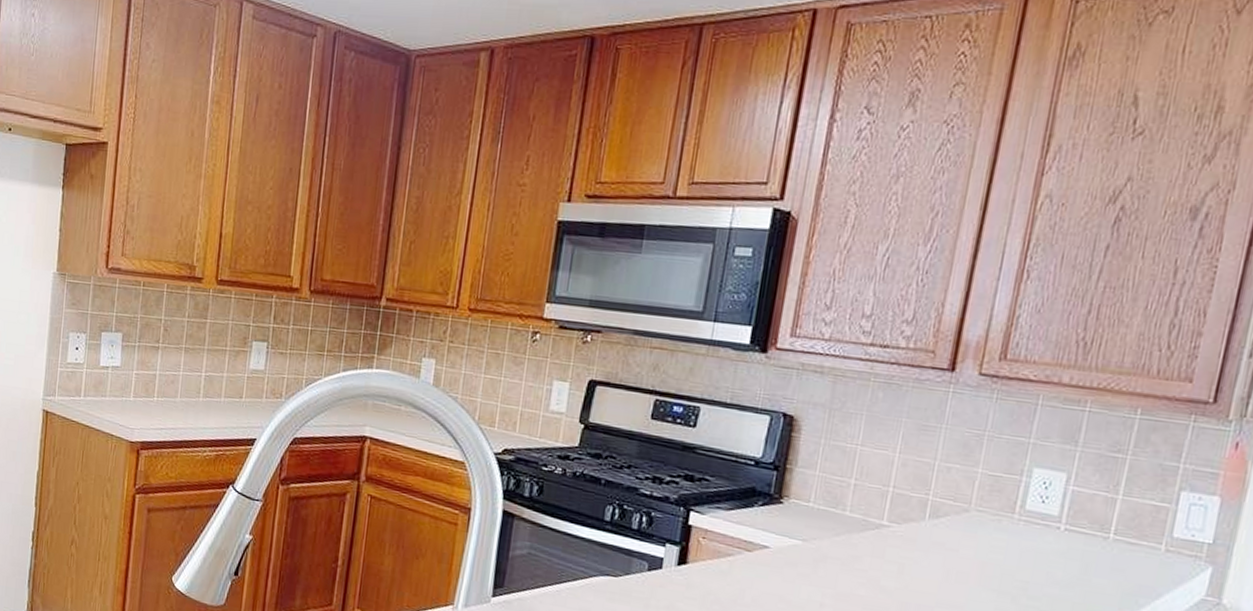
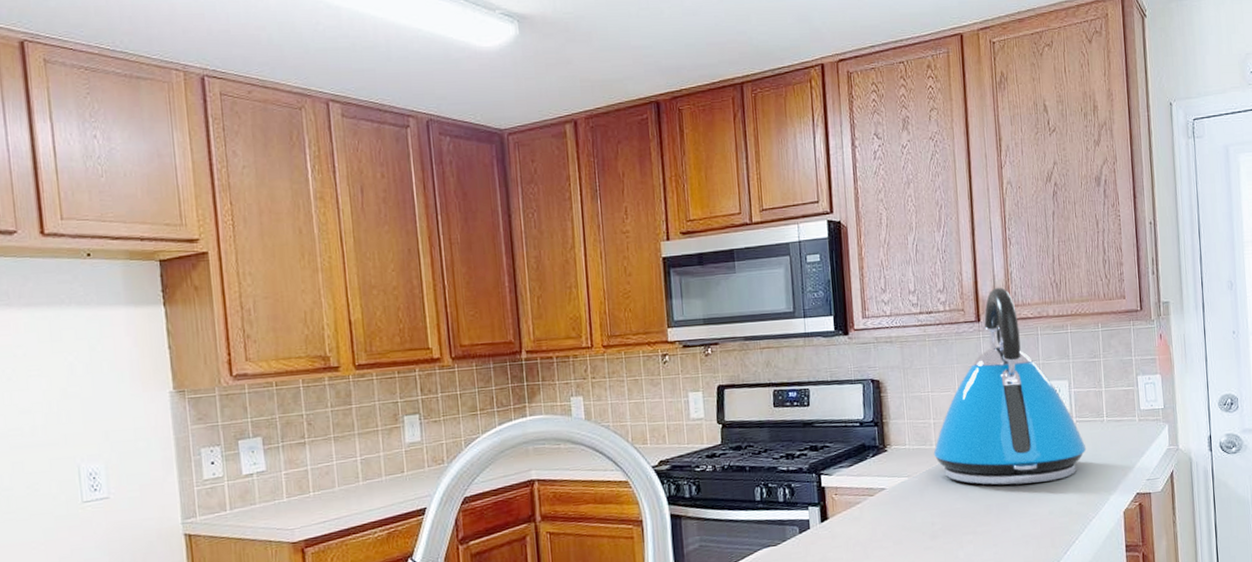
kettle: none [844,331,1071,598] -> present [933,287,1087,486]

